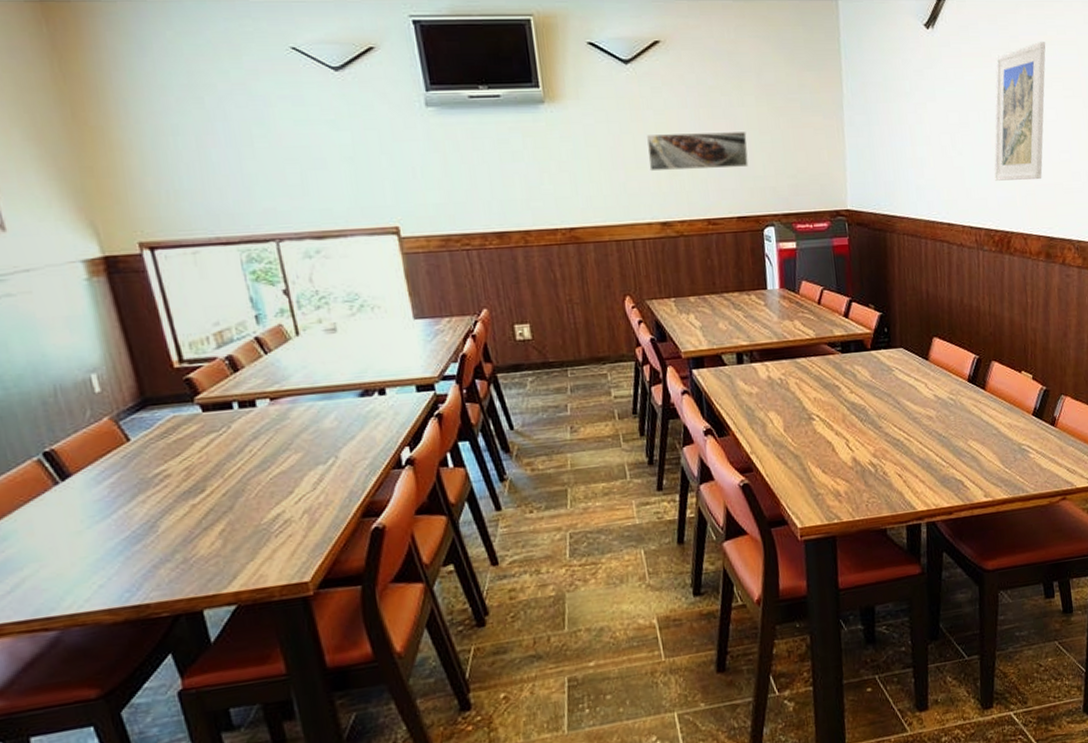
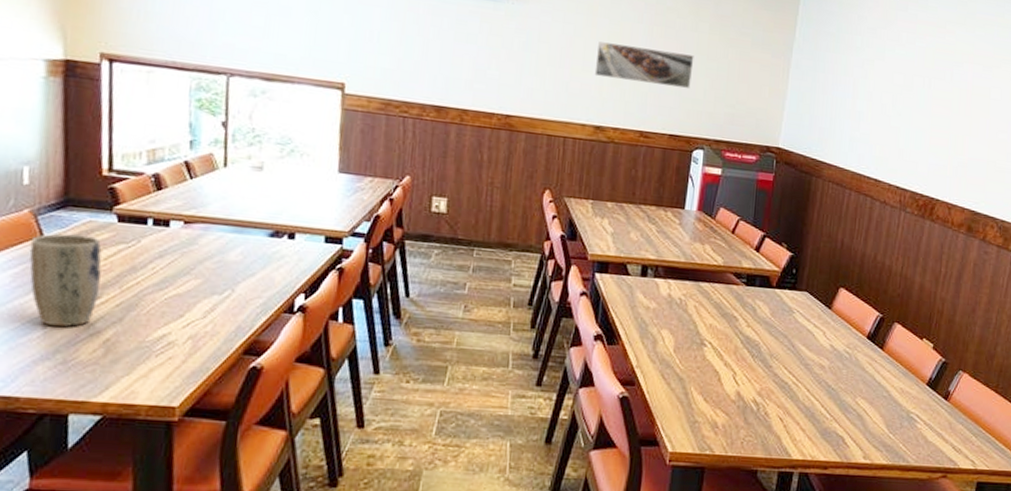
plant pot: none [118,431,203,529] -> present [29,233,102,328]
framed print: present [994,42,1046,181] -> none [928,23,1002,154]

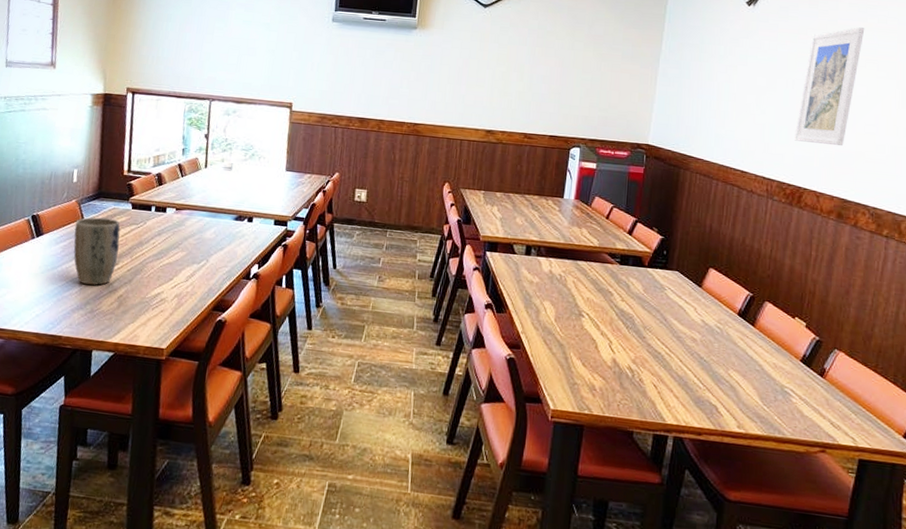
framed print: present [594,41,694,89] -> none [486,62,571,98]
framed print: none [928,23,1002,154] -> present [793,27,865,147]

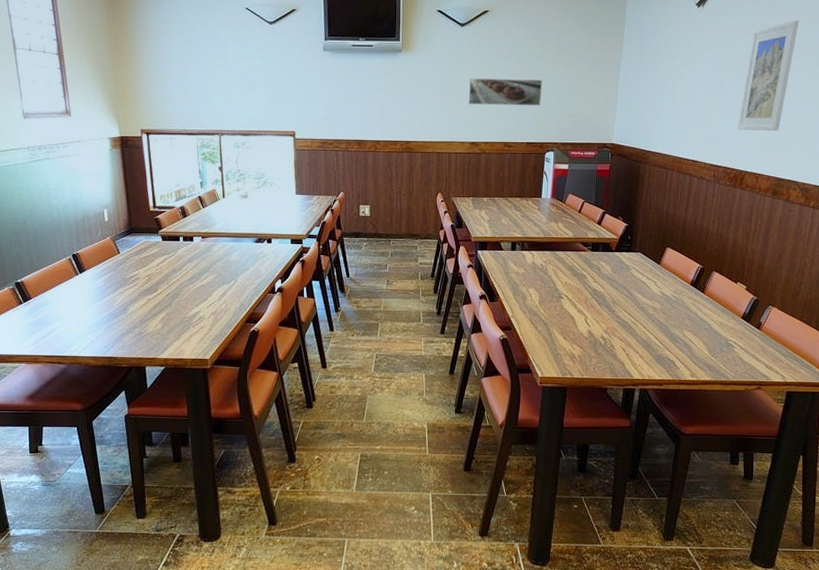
plant pot: present [73,217,120,286] -> none [113,251,155,312]
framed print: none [486,62,571,98] -> present [468,78,543,106]

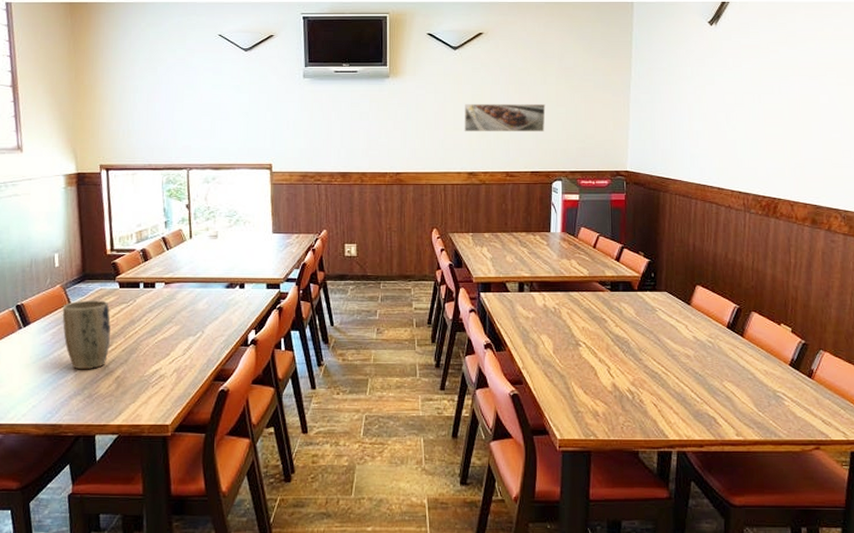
plant pot: none [113,251,155,312] -> present [62,300,111,370]
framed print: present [737,20,799,132] -> none [764,37,823,155]

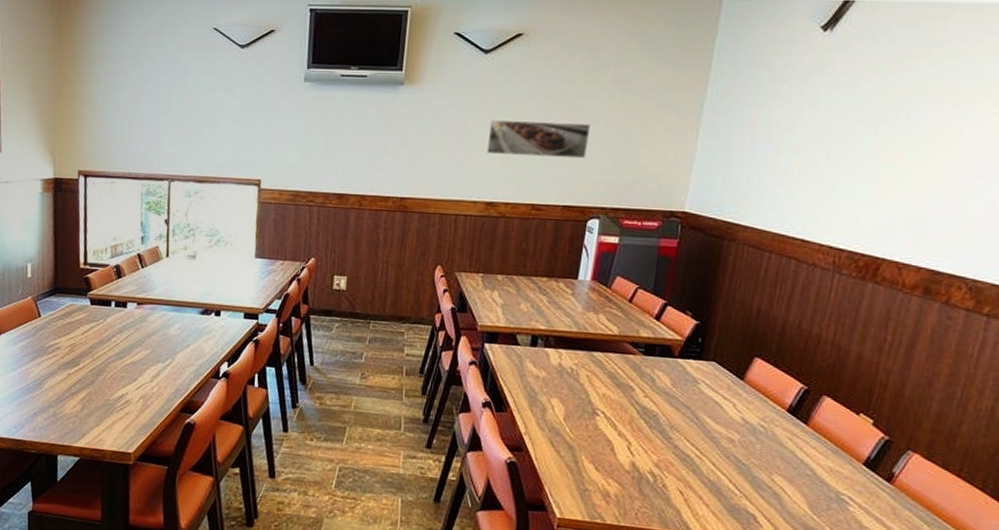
plant pot: present [62,300,111,370] -> none [32,315,80,388]

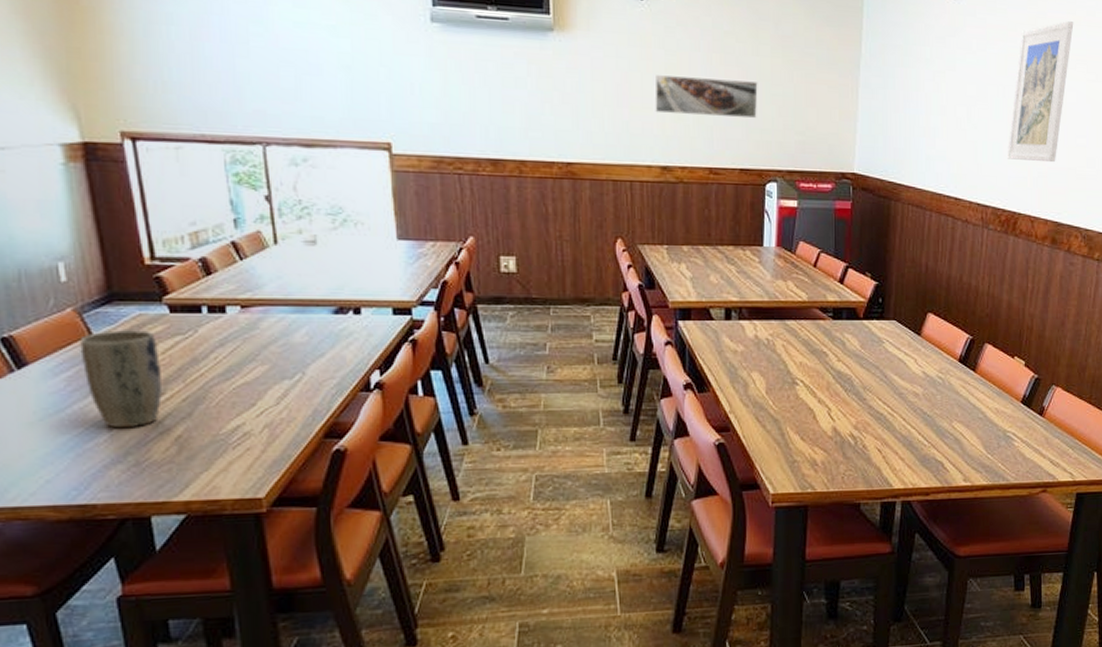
plant pot: none [32,315,80,388] -> present [79,330,162,429]
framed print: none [873,50,981,205] -> present [1006,21,1074,163]

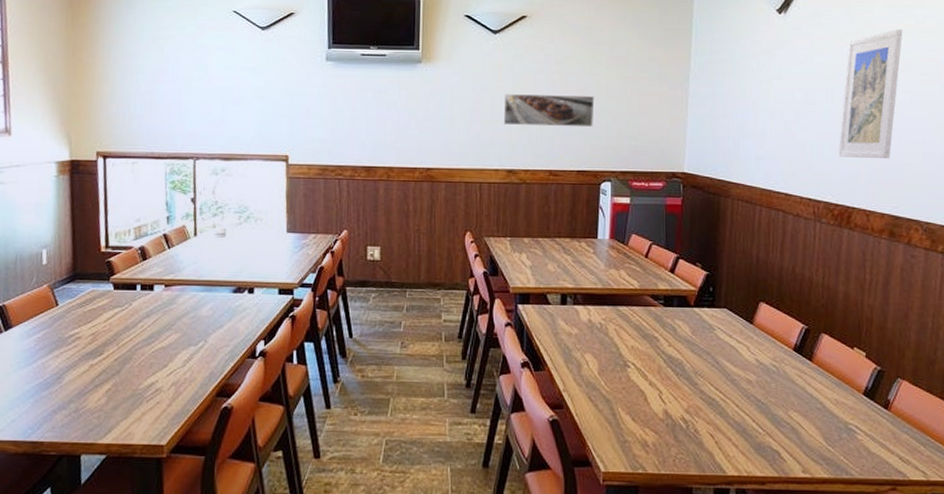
plant pot: present [79,330,162,429] -> none [48,302,103,381]

